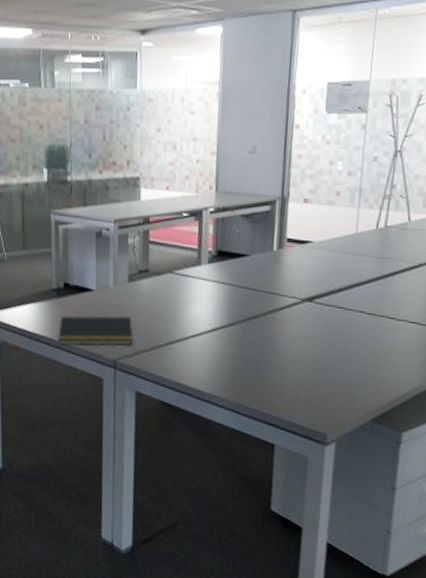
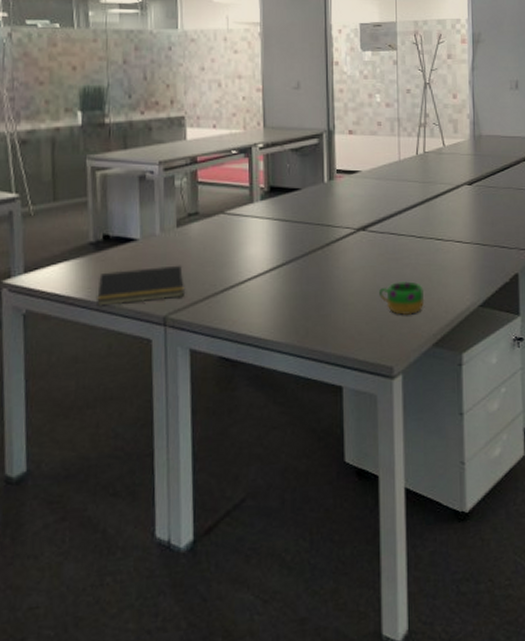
mug: none [320,355,368,389] -> present [379,281,425,316]

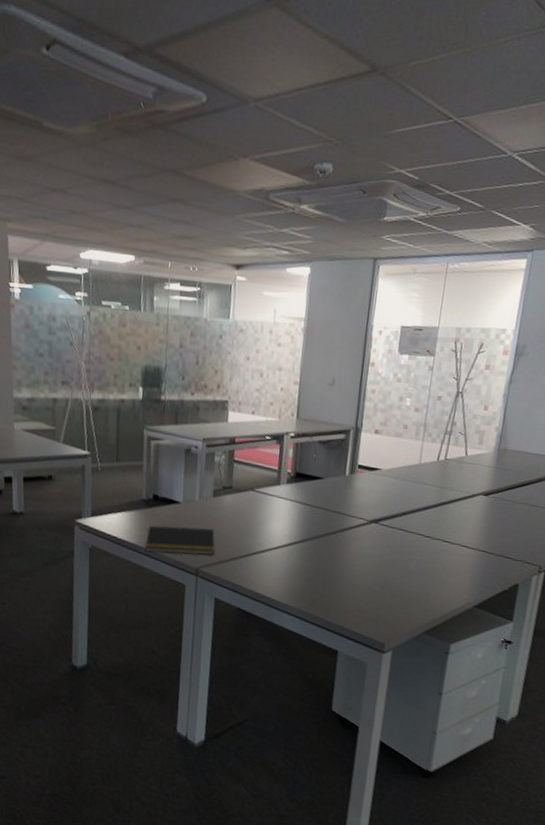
mug: present [379,281,425,316] -> none [382,573,424,604]

